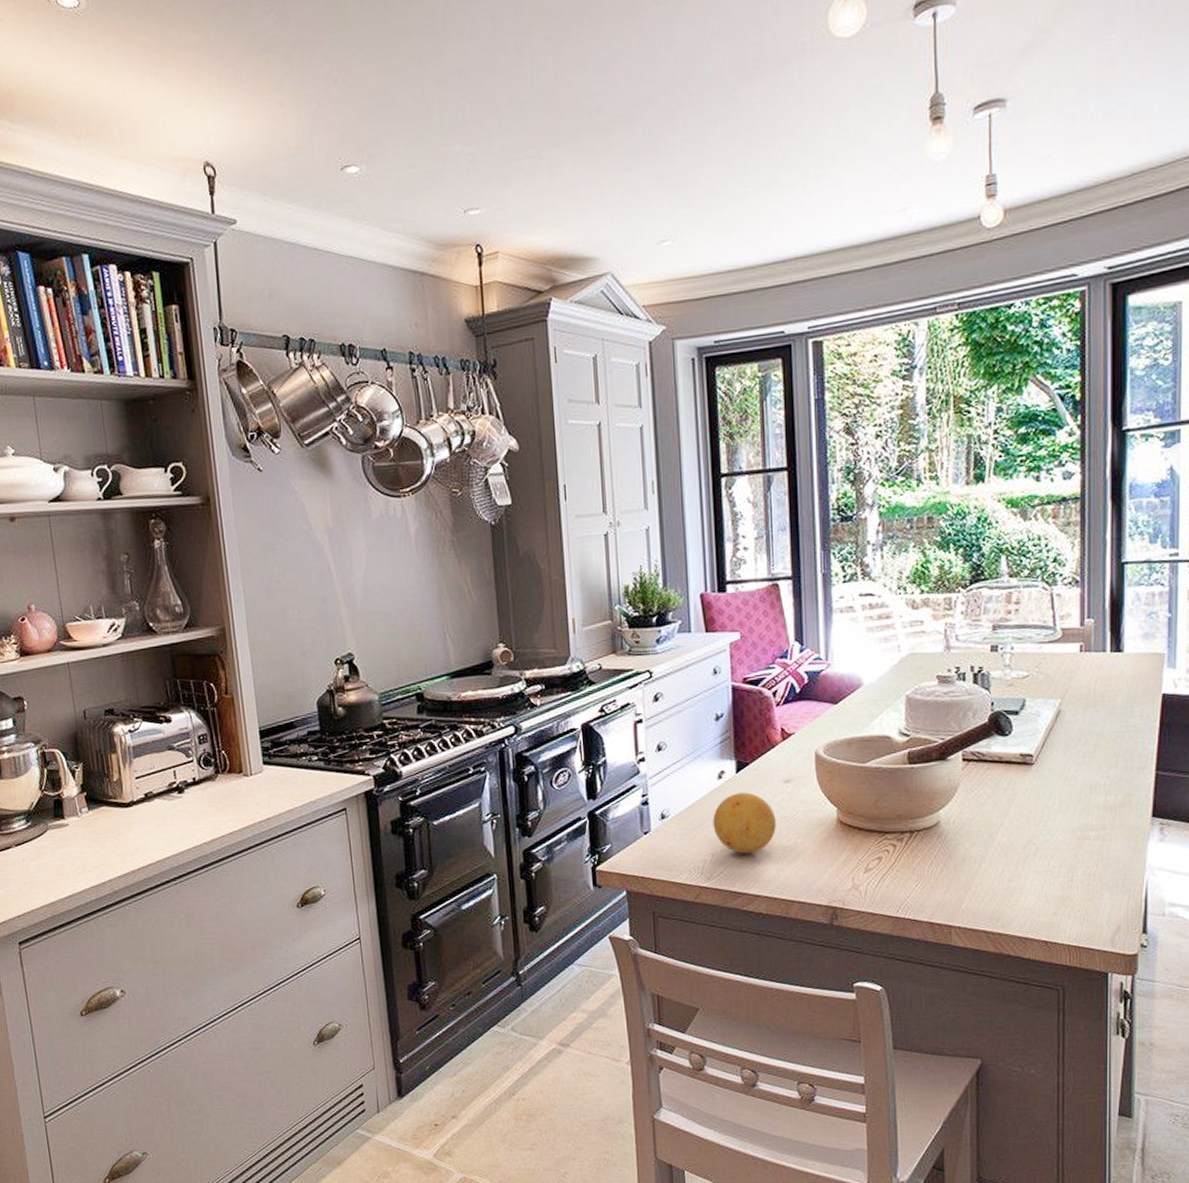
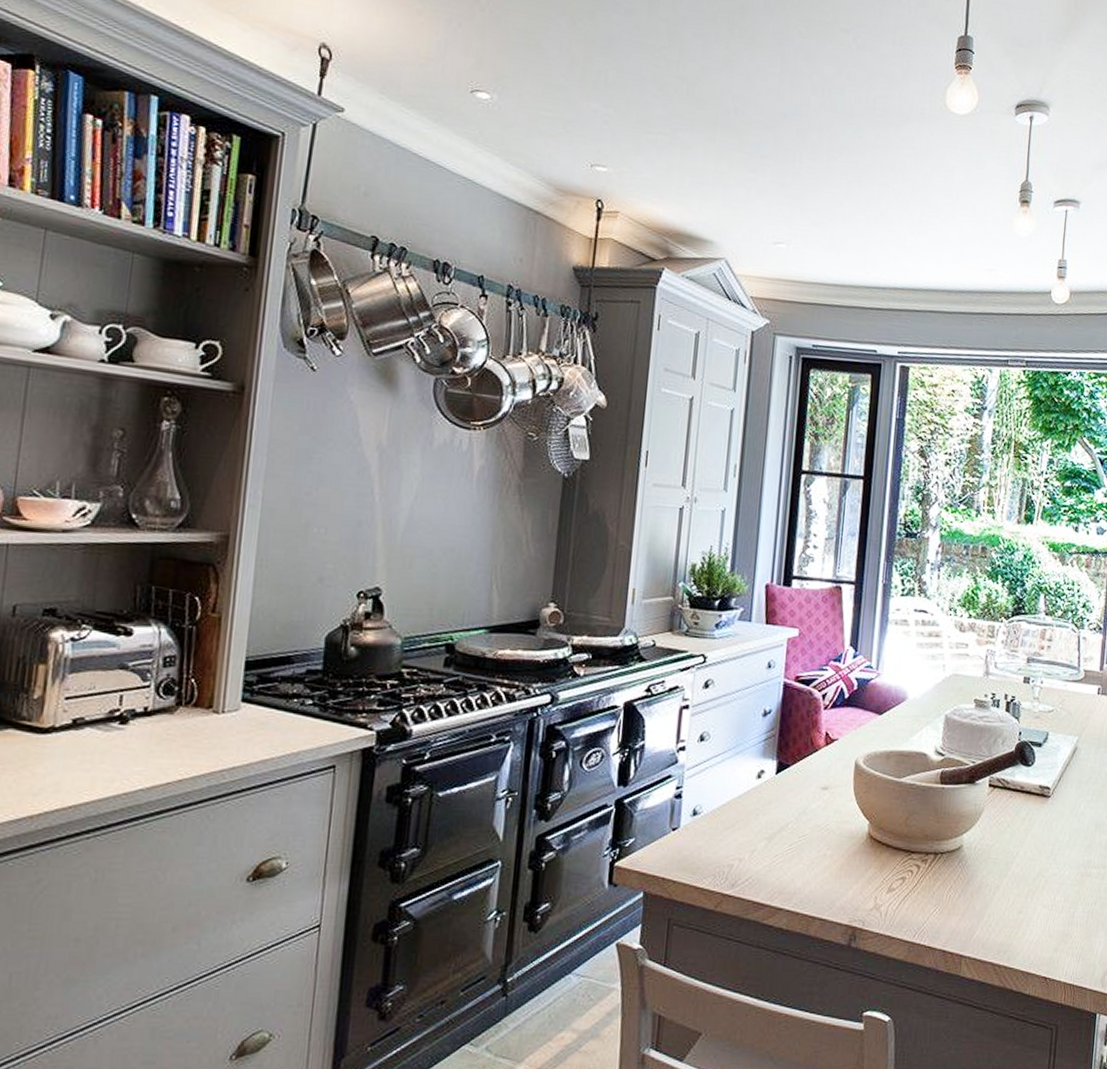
fruit: present [713,792,776,854] -> none [745,795,809,862]

